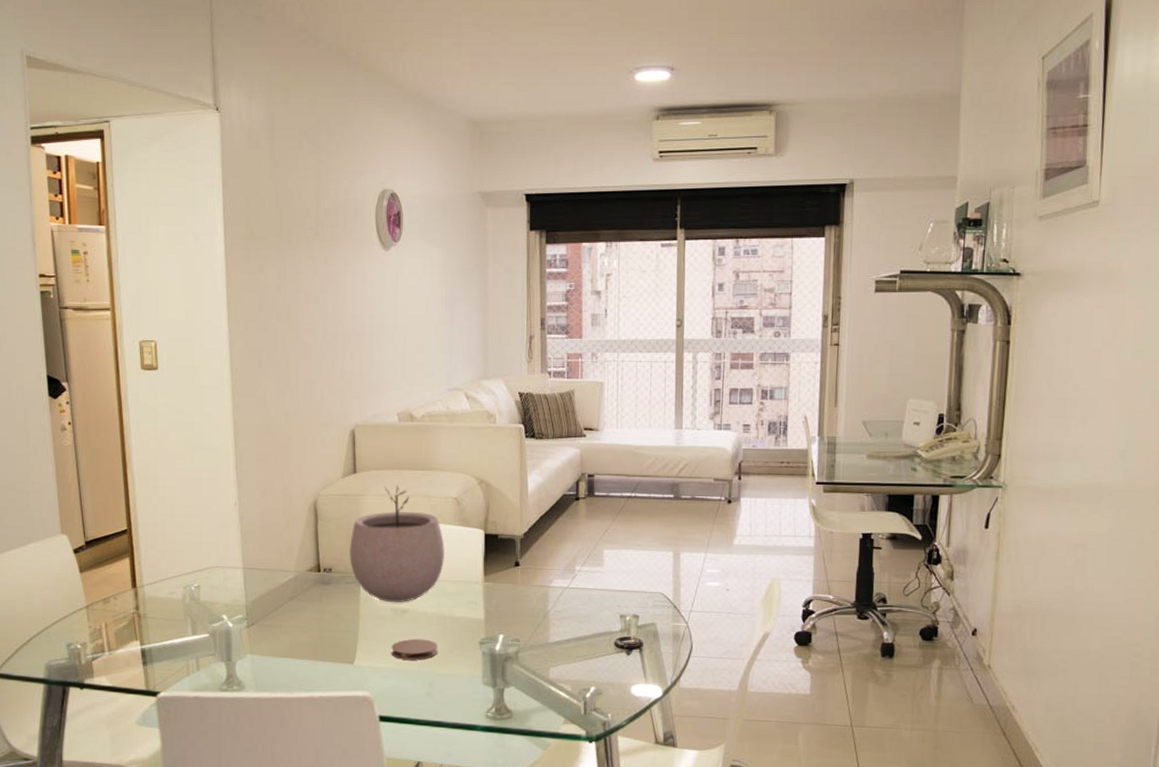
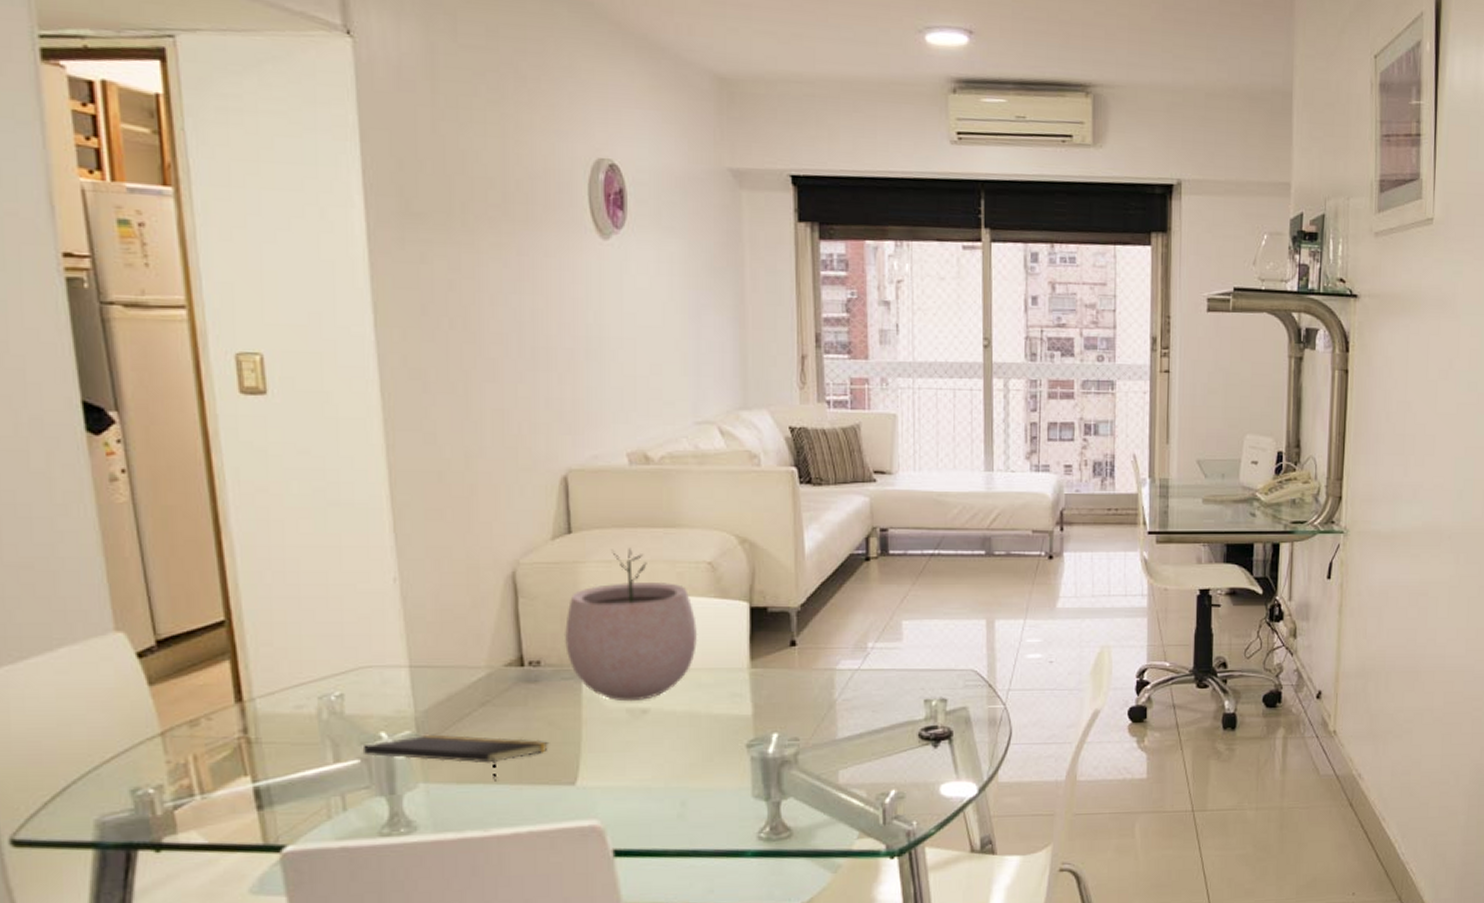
notepad: none [211,618,337,657] -> present [362,734,550,781]
coaster: present [391,638,438,660] -> none [628,745,692,774]

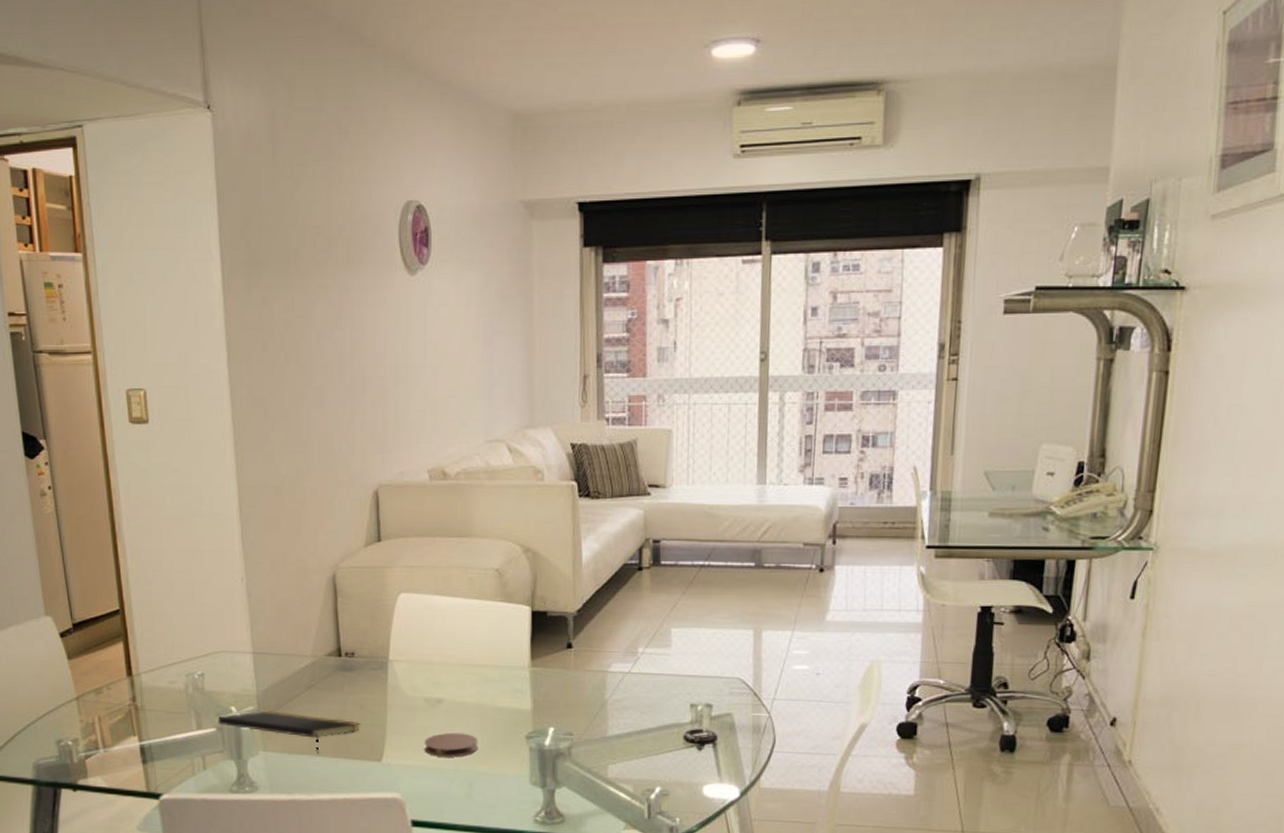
plant pot: present [564,548,698,702] -> none [373,555,486,692]
coaster: none [628,745,692,774] -> present [424,732,479,757]

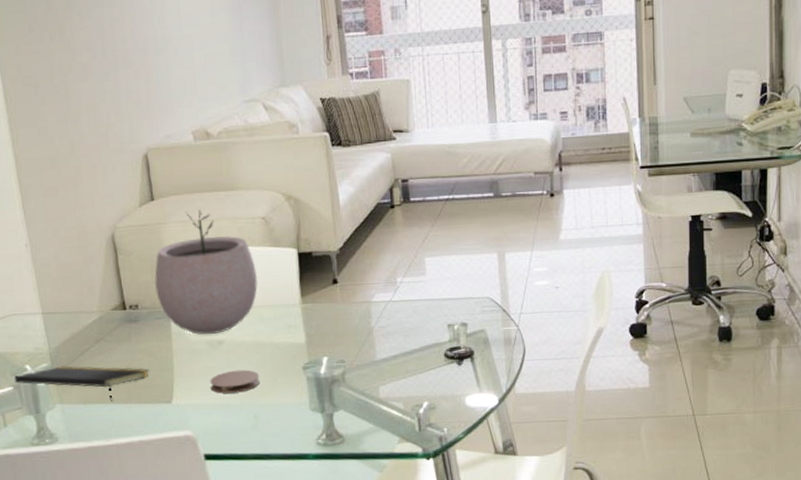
plant pot: none [373,555,486,692] -> present [154,209,258,335]

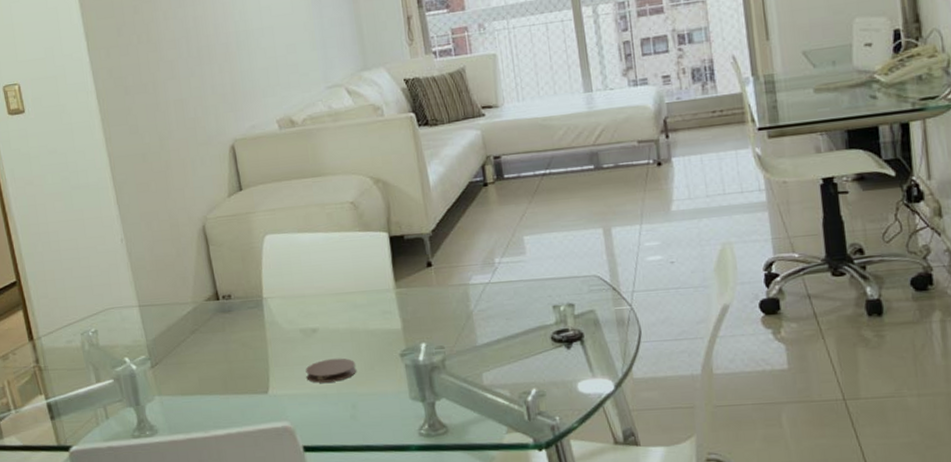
notepad: present [14,366,150,402] -> none [114,357,245,393]
plant pot: present [154,209,258,335] -> none [245,197,350,323]

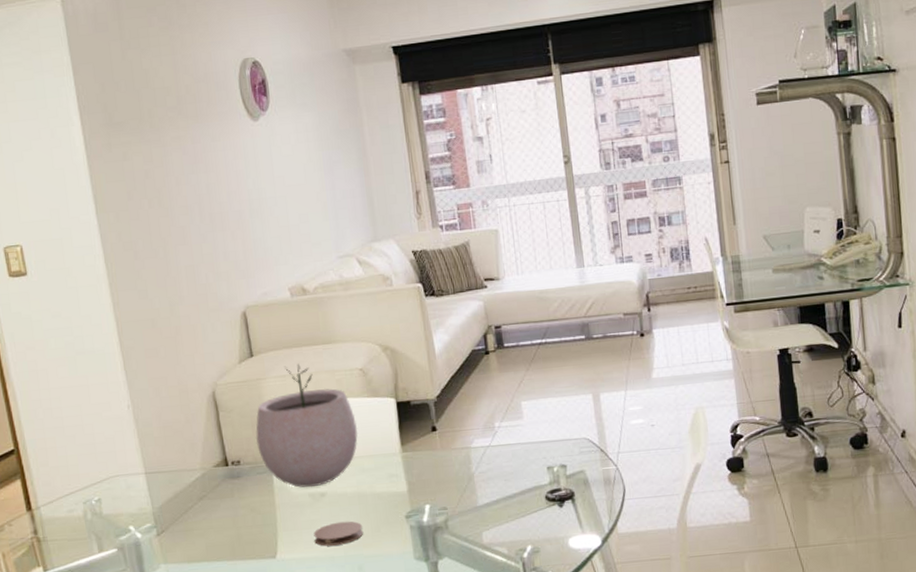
plant pot: none [245,197,350,323] -> present [255,363,358,488]

